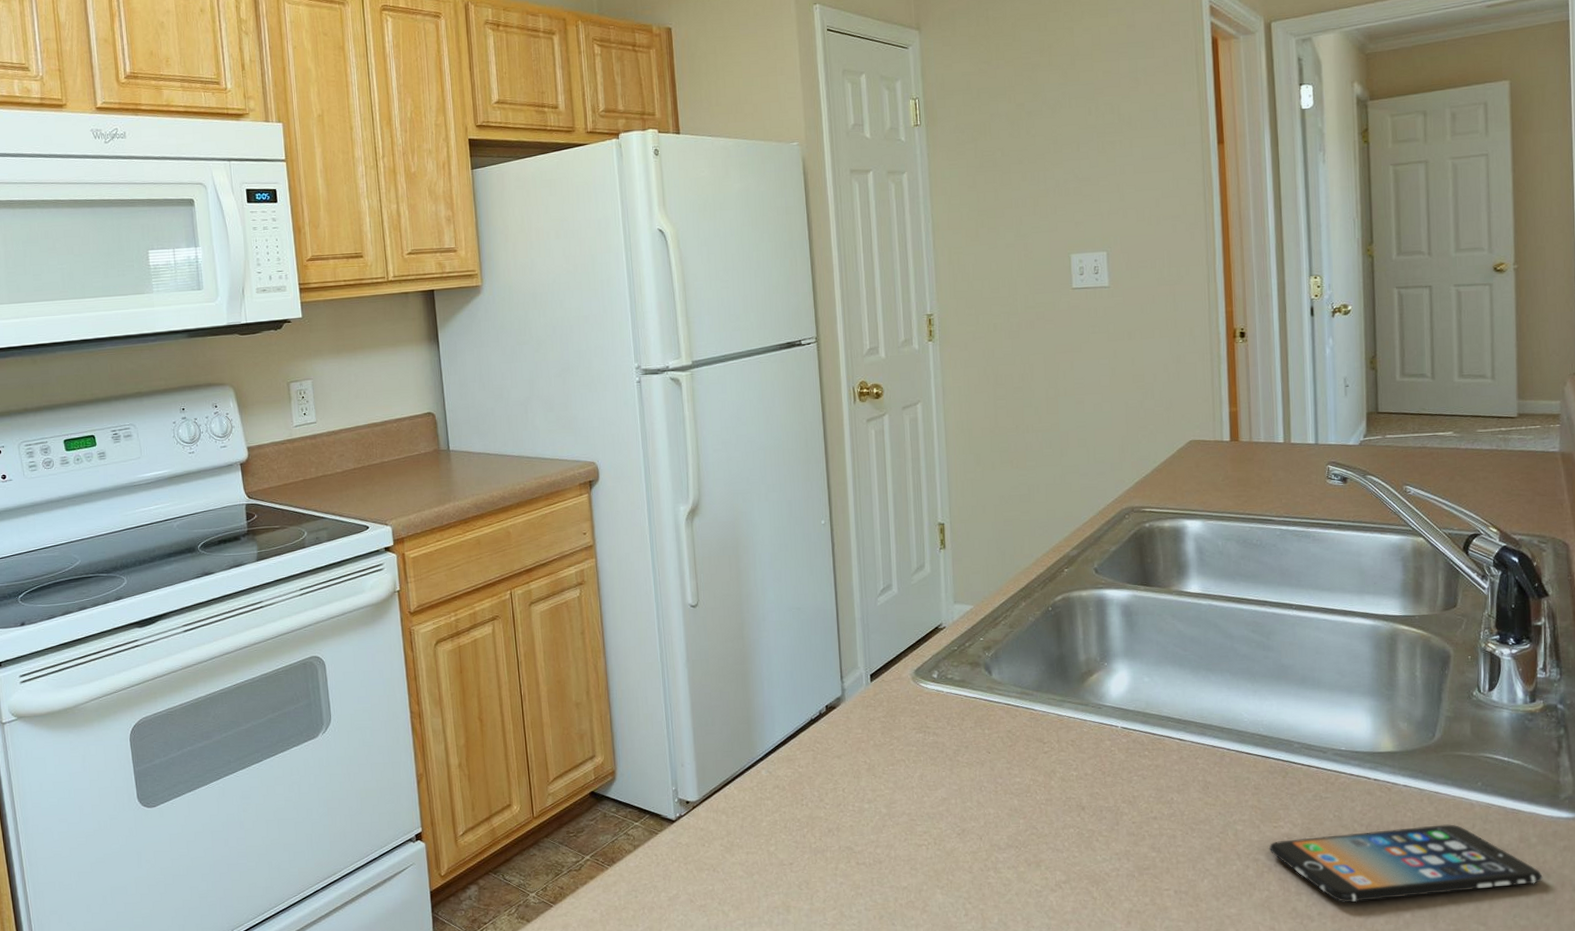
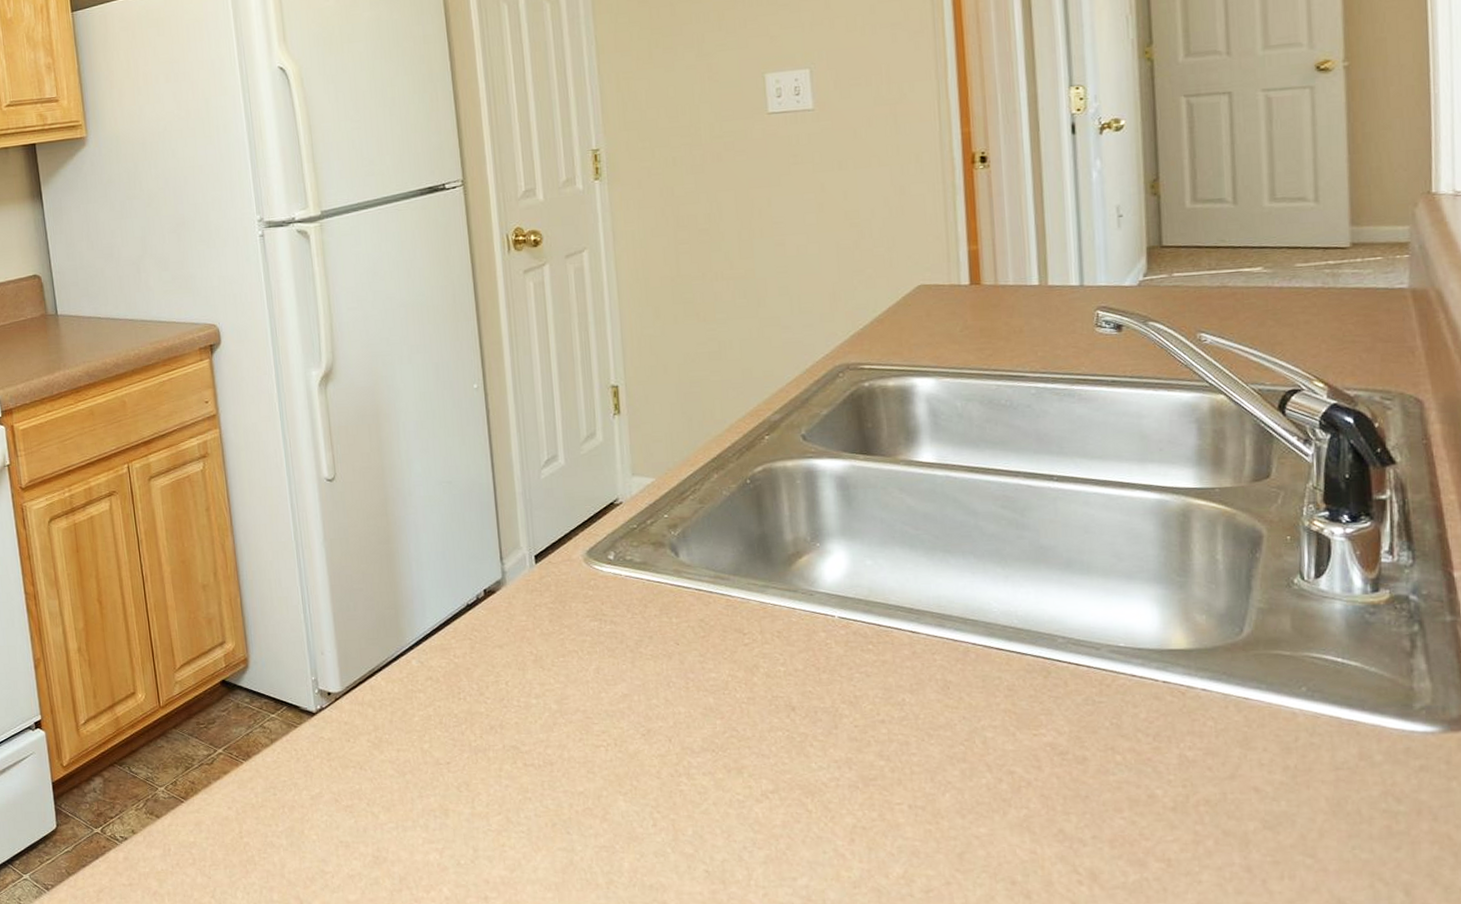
smartphone: present [1268,824,1543,903] -> none [1027,736,1391,826]

